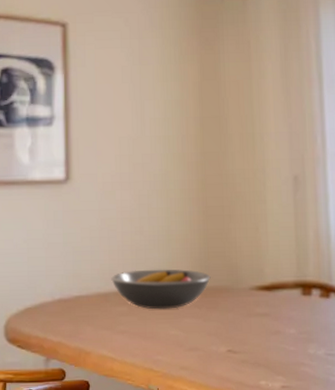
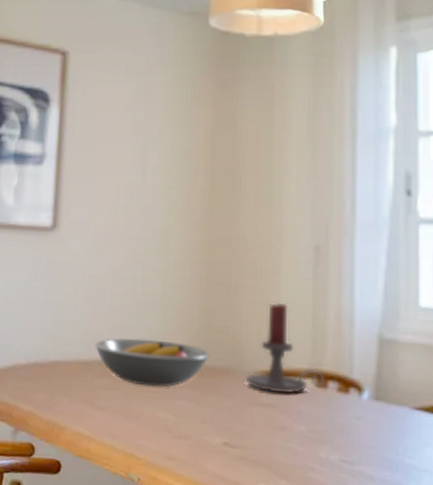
candle holder: none [242,227,309,304] -> present [245,302,325,394]

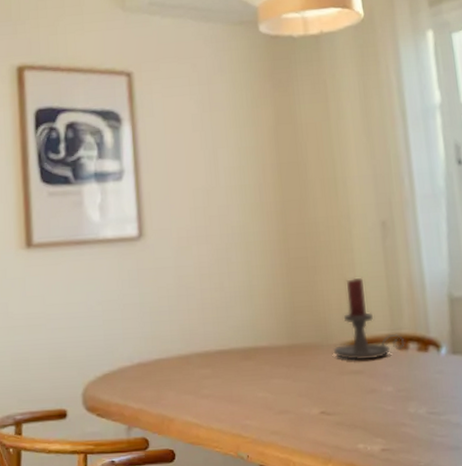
fruit bowl: present [95,337,210,388] -> none [192,326,298,371]

